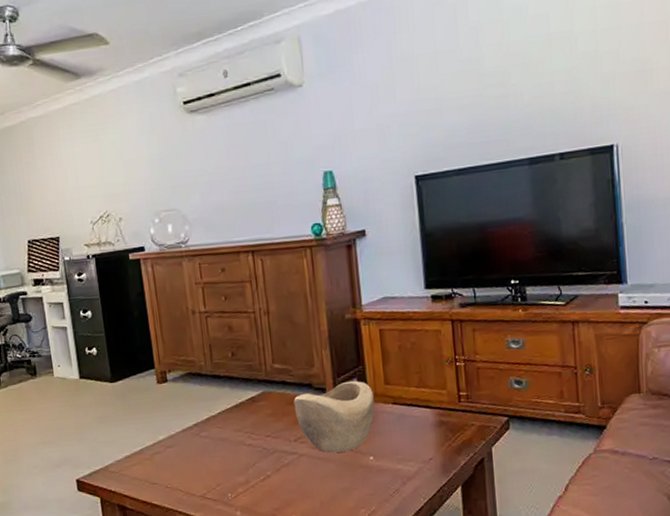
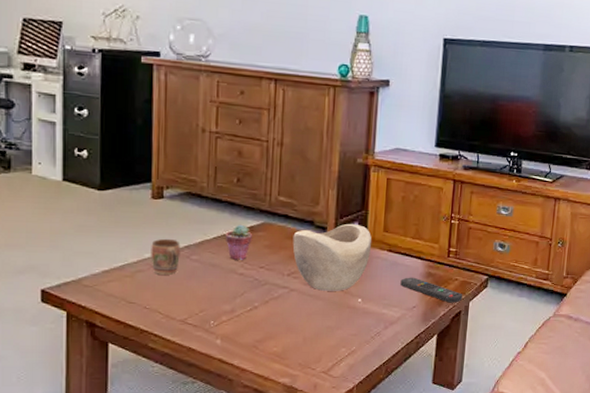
mug: none [163,419,191,454] -> present [151,238,180,275]
potted succulent: none [228,396,256,432] -> present [225,224,253,260]
remote control: none [411,428,484,451] -> present [400,277,463,303]

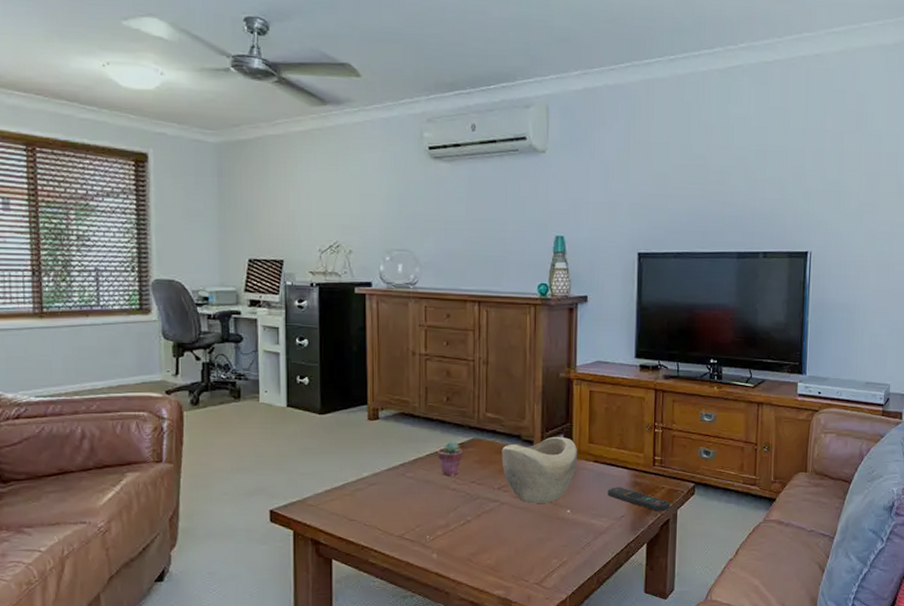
mug: present [151,238,180,275] -> none [369,457,396,492]

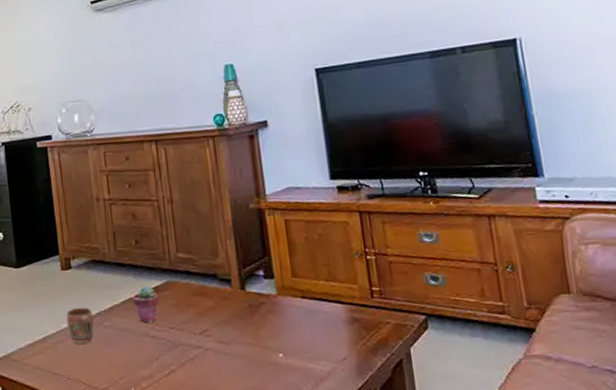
mug: none [369,457,396,492] -> present [66,307,94,344]
decorative bowl: present [501,436,577,503] -> none [198,272,283,348]
remote control: present [608,487,671,512] -> none [322,324,401,351]

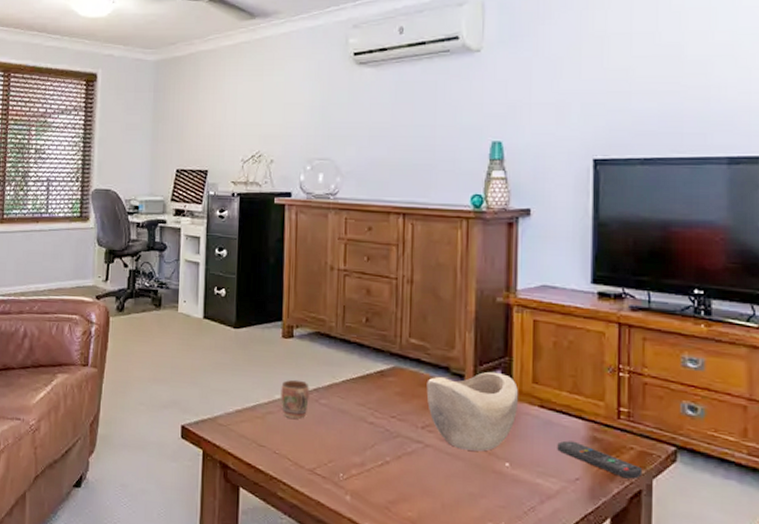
potted succulent: present [132,285,159,323] -> none [354,367,383,408]
decorative bowl: none [198,272,283,348] -> present [426,371,518,452]
remote control: none [322,324,401,351] -> present [557,440,643,479]

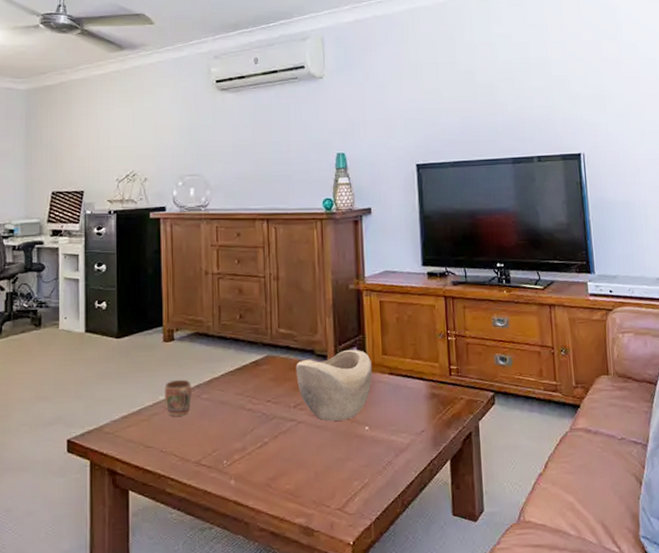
remote control: present [557,440,643,479] -> none [405,399,471,424]

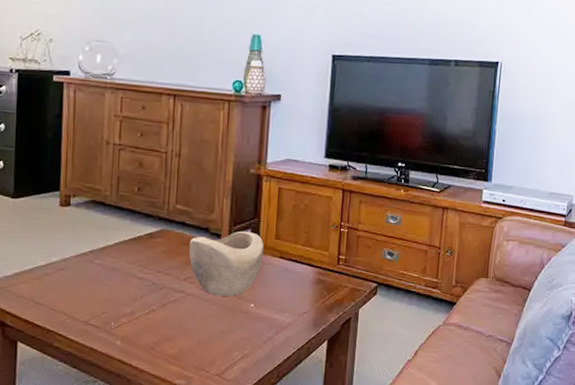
mug: present [165,379,192,416] -> none [58,243,85,278]

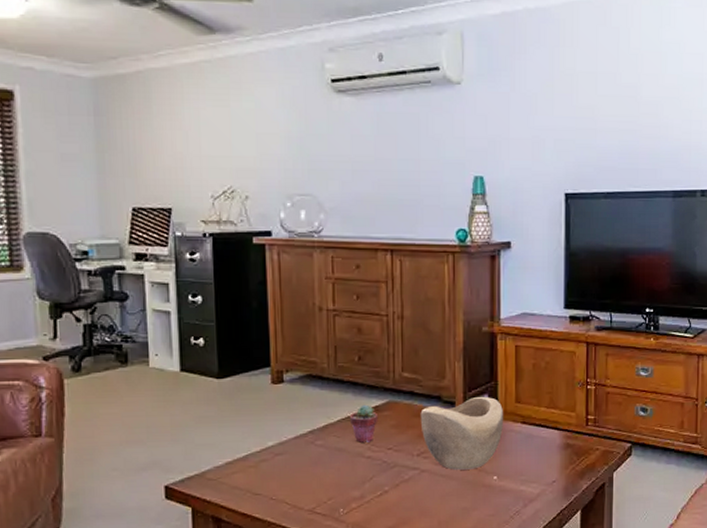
potted succulent: none [126,230,152,265] -> present [349,404,379,443]

